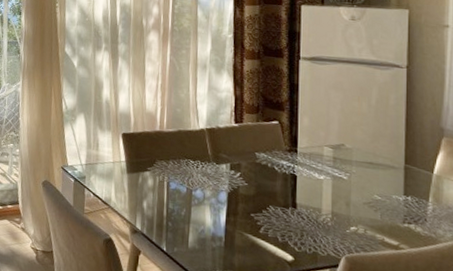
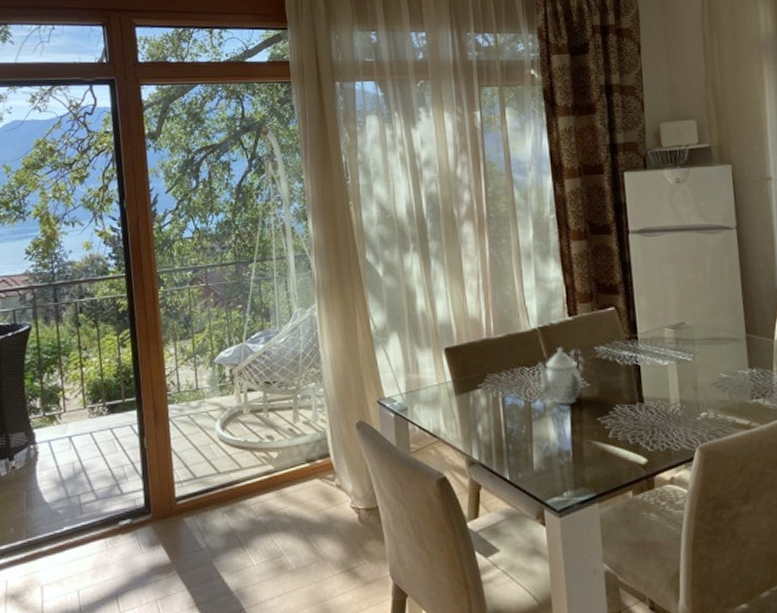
teapot: none [200,147,245,198] -> present [536,346,584,405]

